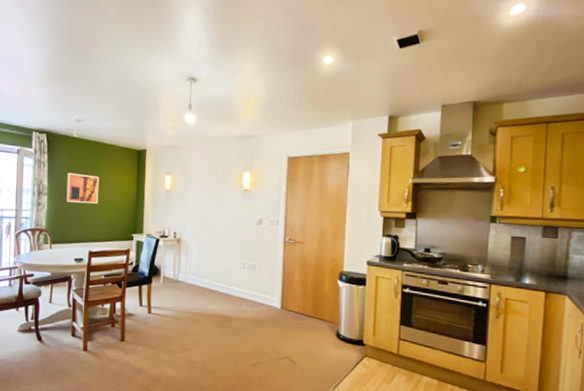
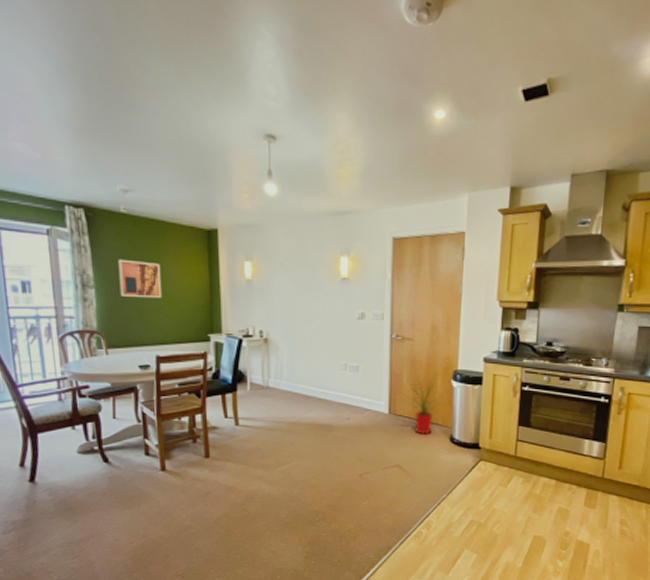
house plant: none [294,271,329,331] -> present [403,372,441,436]

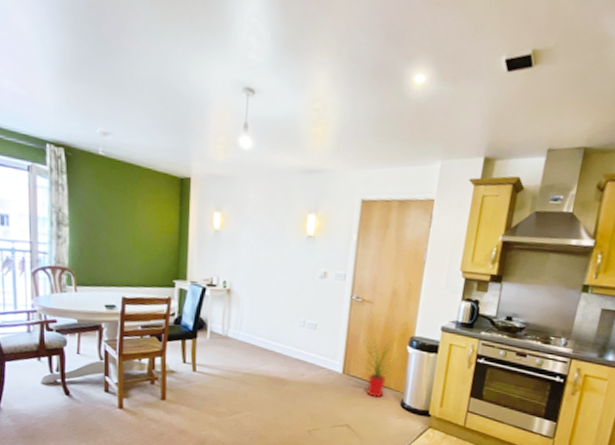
wall art: present [118,259,162,299] -> none [93,200,133,242]

